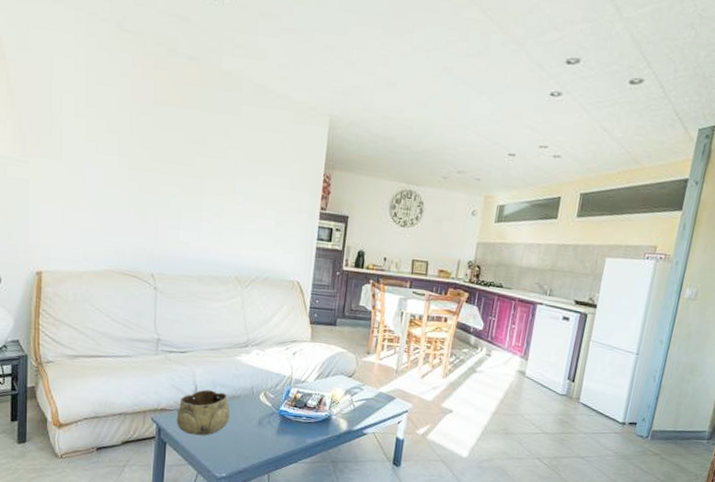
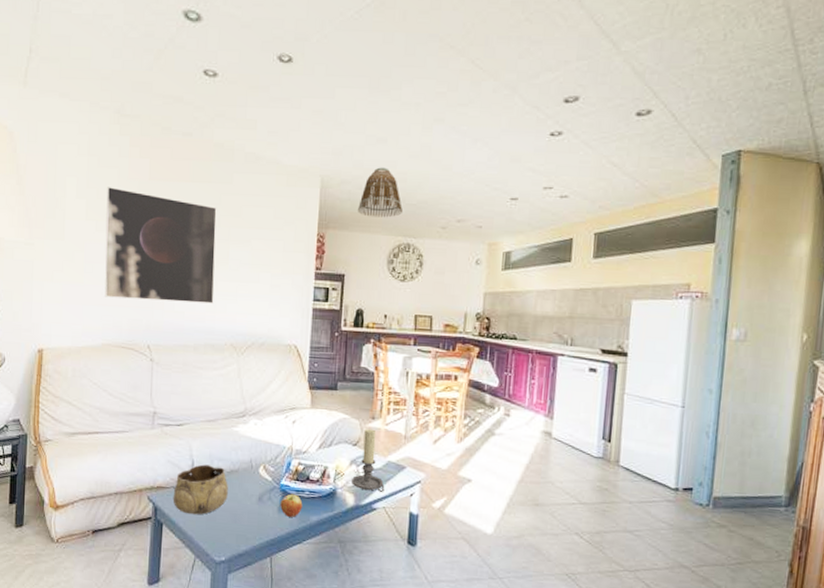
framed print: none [106,107,224,237] -> present [104,187,217,304]
apple: none [279,418,300,440] -> present [280,493,303,517]
candle holder: none [345,362,376,419] -> present [352,429,385,492]
lamp shade: none [364,112,407,164] -> present [358,167,402,218]

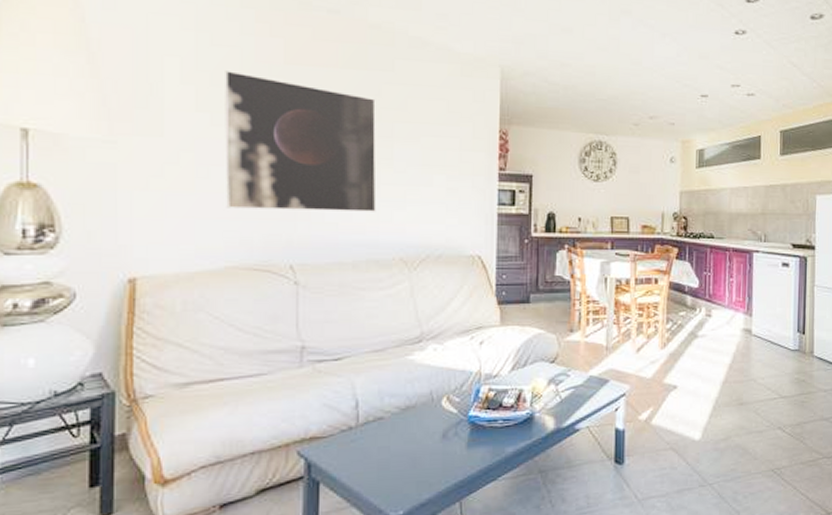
decorative bowl: present [173,464,228,515] -> none [332,403,404,466]
apple: present [280,493,303,517] -> none [469,425,496,452]
candle holder: present [352,429,385,492] -> none [551,343,588,411]
lamp shade: present [358,167,402,218] -> none [544,59,592,113]

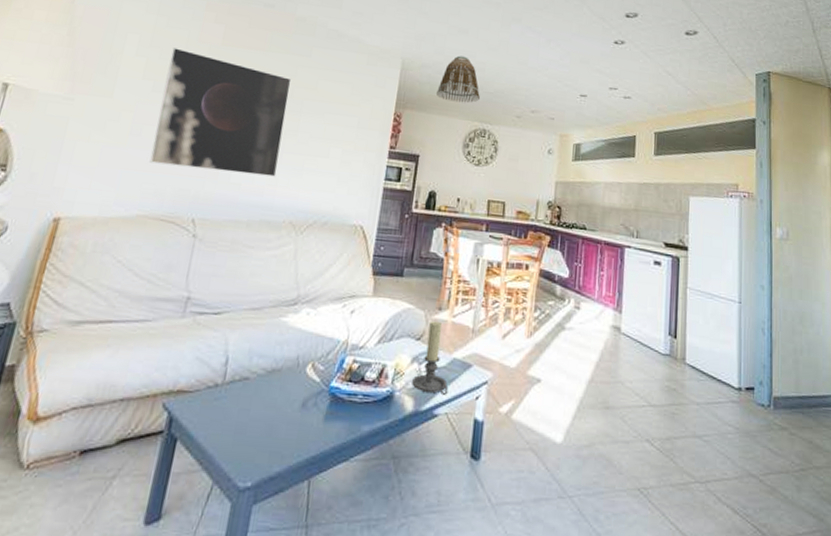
lamp shade: none [544,59,592,113] -> present [437,55,480,103]
candle holder: none [551,343,588,411] -> present [412,321,449,395]

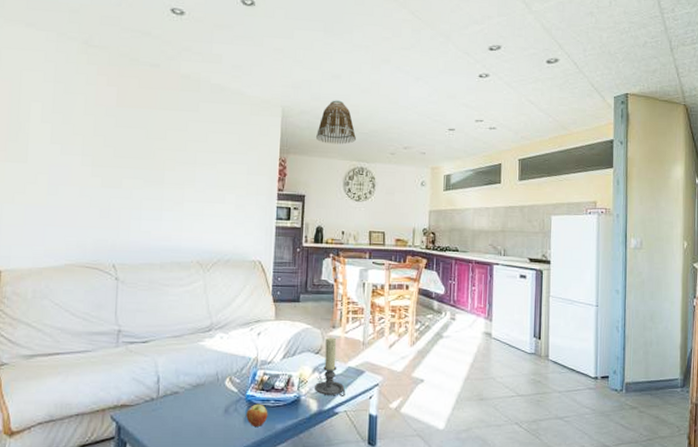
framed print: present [149,47,292,177] -> none [68,112,184,223]
apple: none [327,398,354,427] -> present [246,403,268,426]

